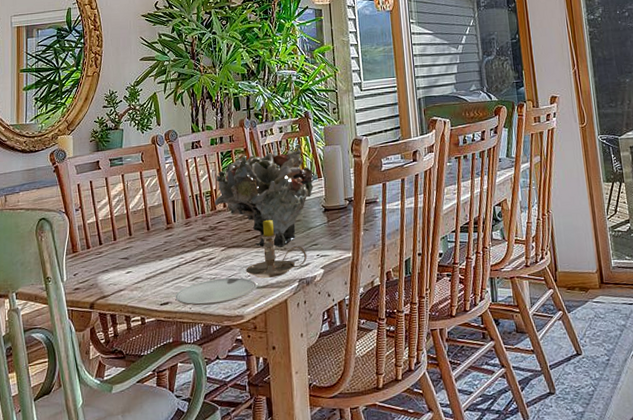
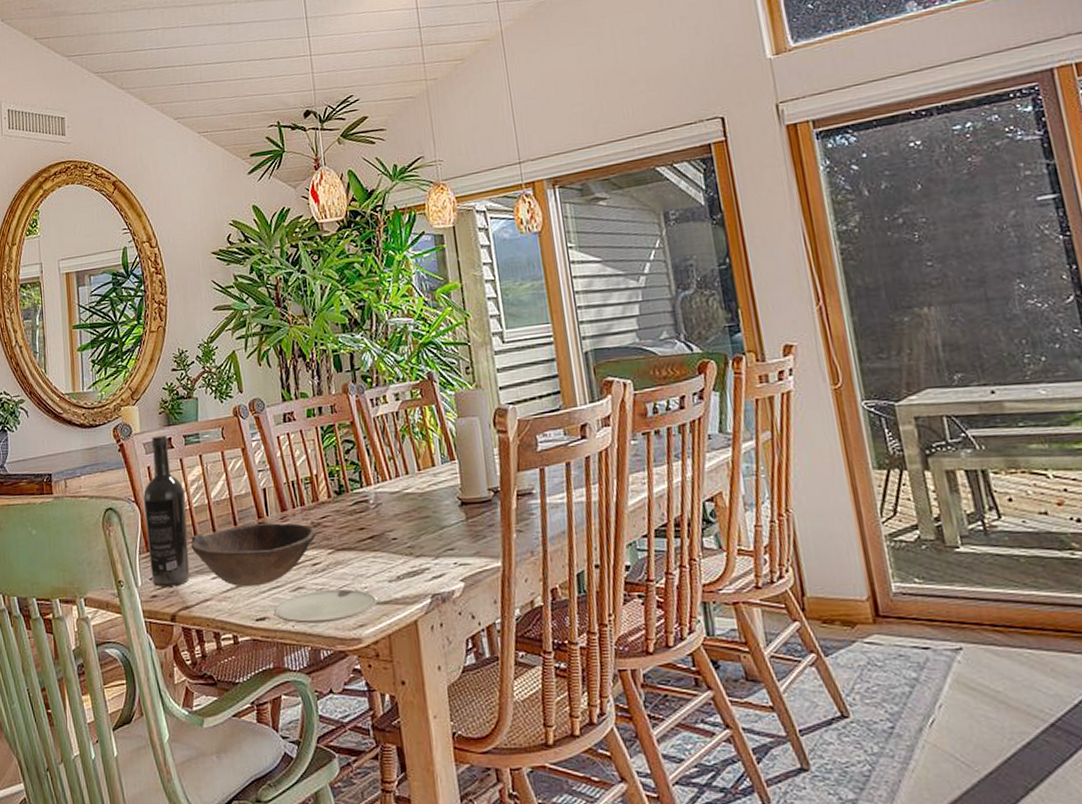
wine bottle: none [72,159,109,281] -> present [143,435,191,587]
bowl: none [110,227,215,279] -> present [190,523,319,587]
flower arrangement: present [214,144,314,247] -> none [316,415,444,550]
candlestick: present [246,218,308,278] -> none [361,513,441,591]

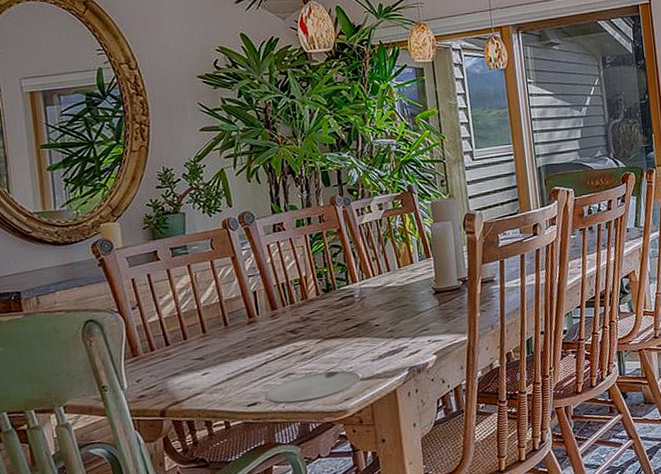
wine bottle: present [143,435,191,587] -> none [127,248,180,388]
bowl: present [190,523,319,587] -> none [180,319,308,379]

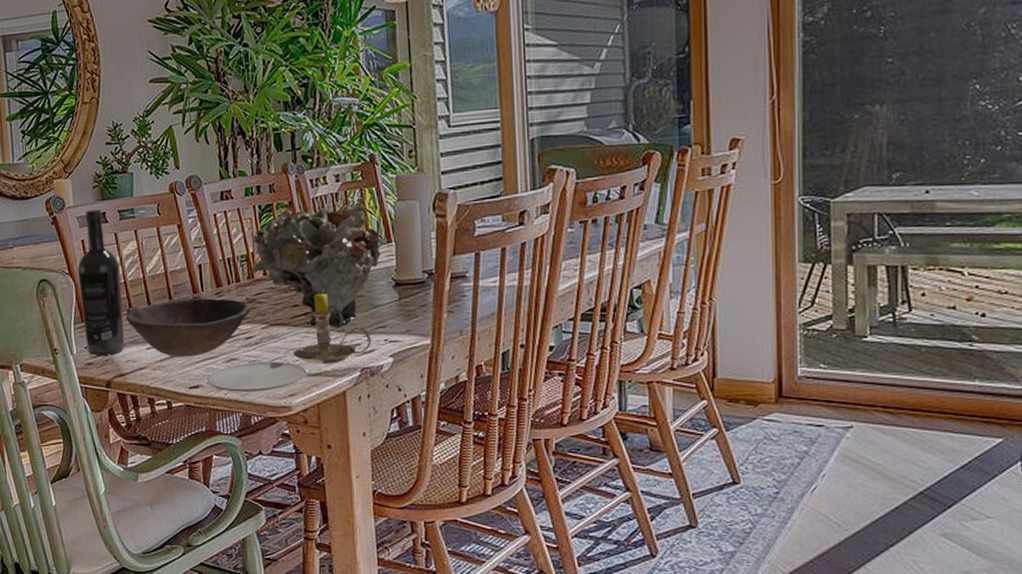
wine bottle: none [127,248,180,388] -> present [77,209,125,355]
bowl: none [180,319,308,379] -> present [125,298,253,357]
flower arrangement: none [305,221,421,336] -> present [251,197,381,327]
candlestick: none [346,304,418,370] -> present [293,291,372,364]

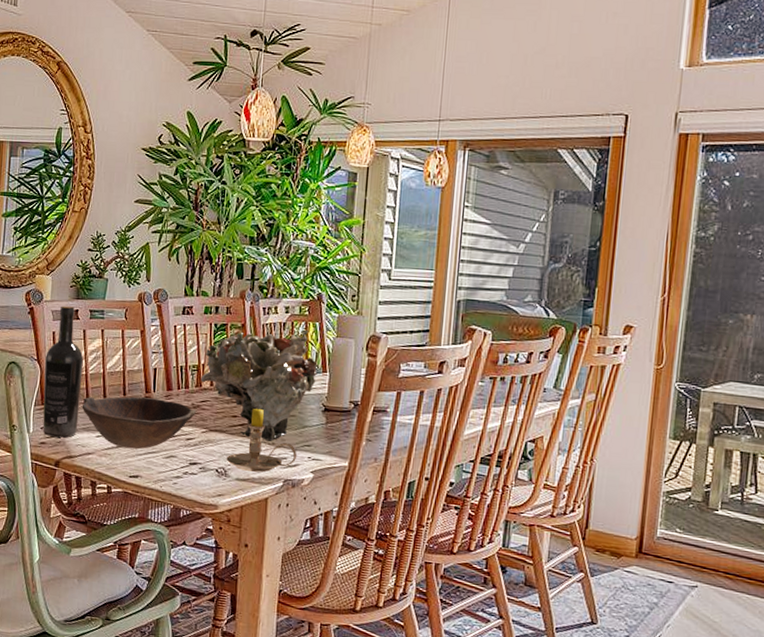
plate: present [207,361,307,392] -> none [146,461,236,489]

